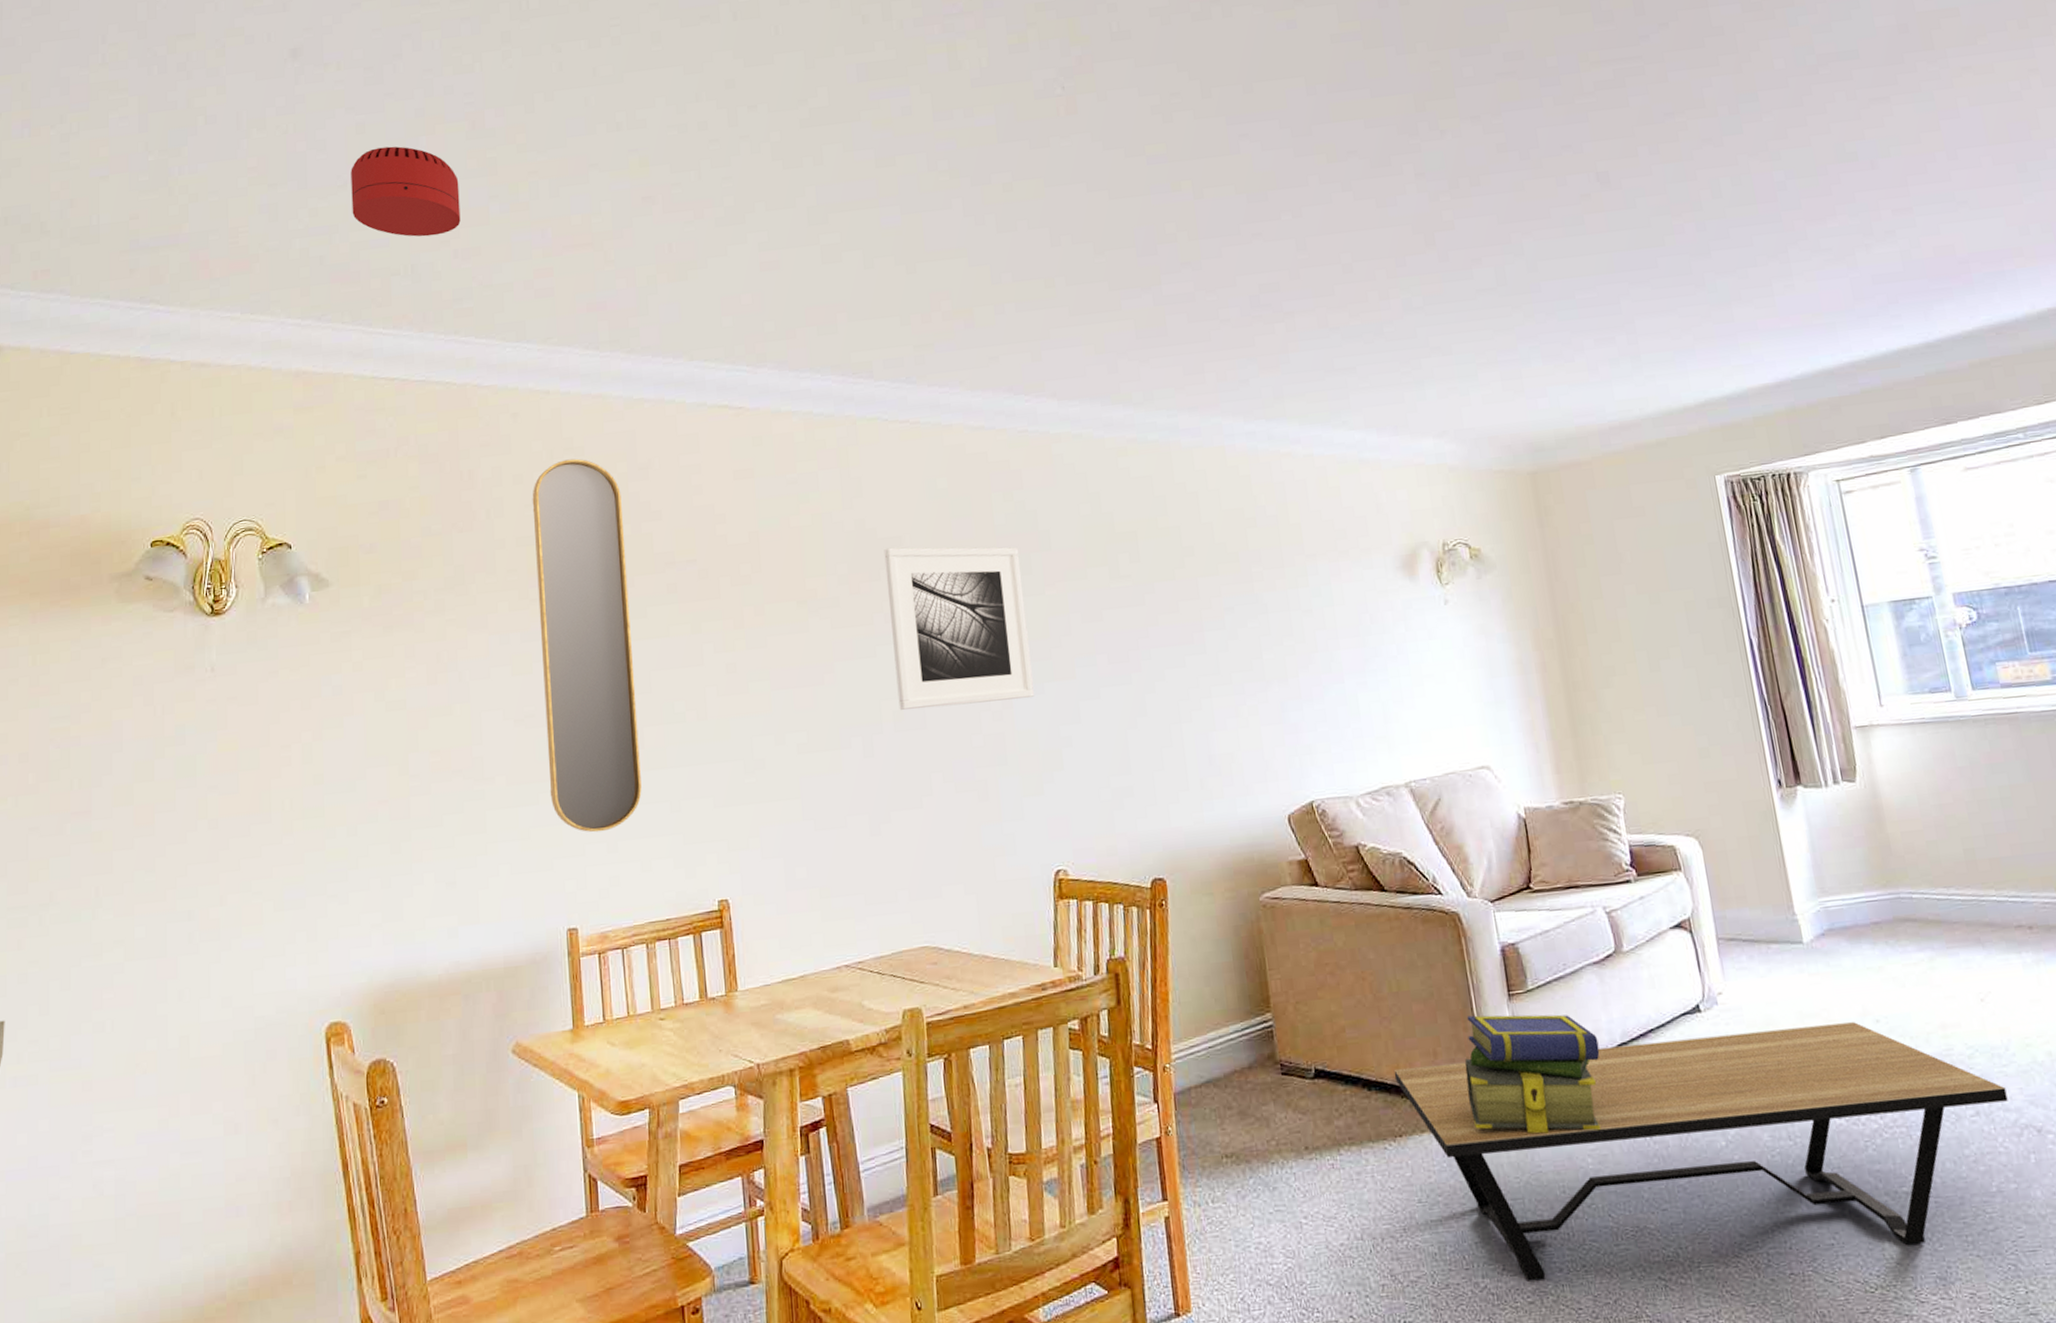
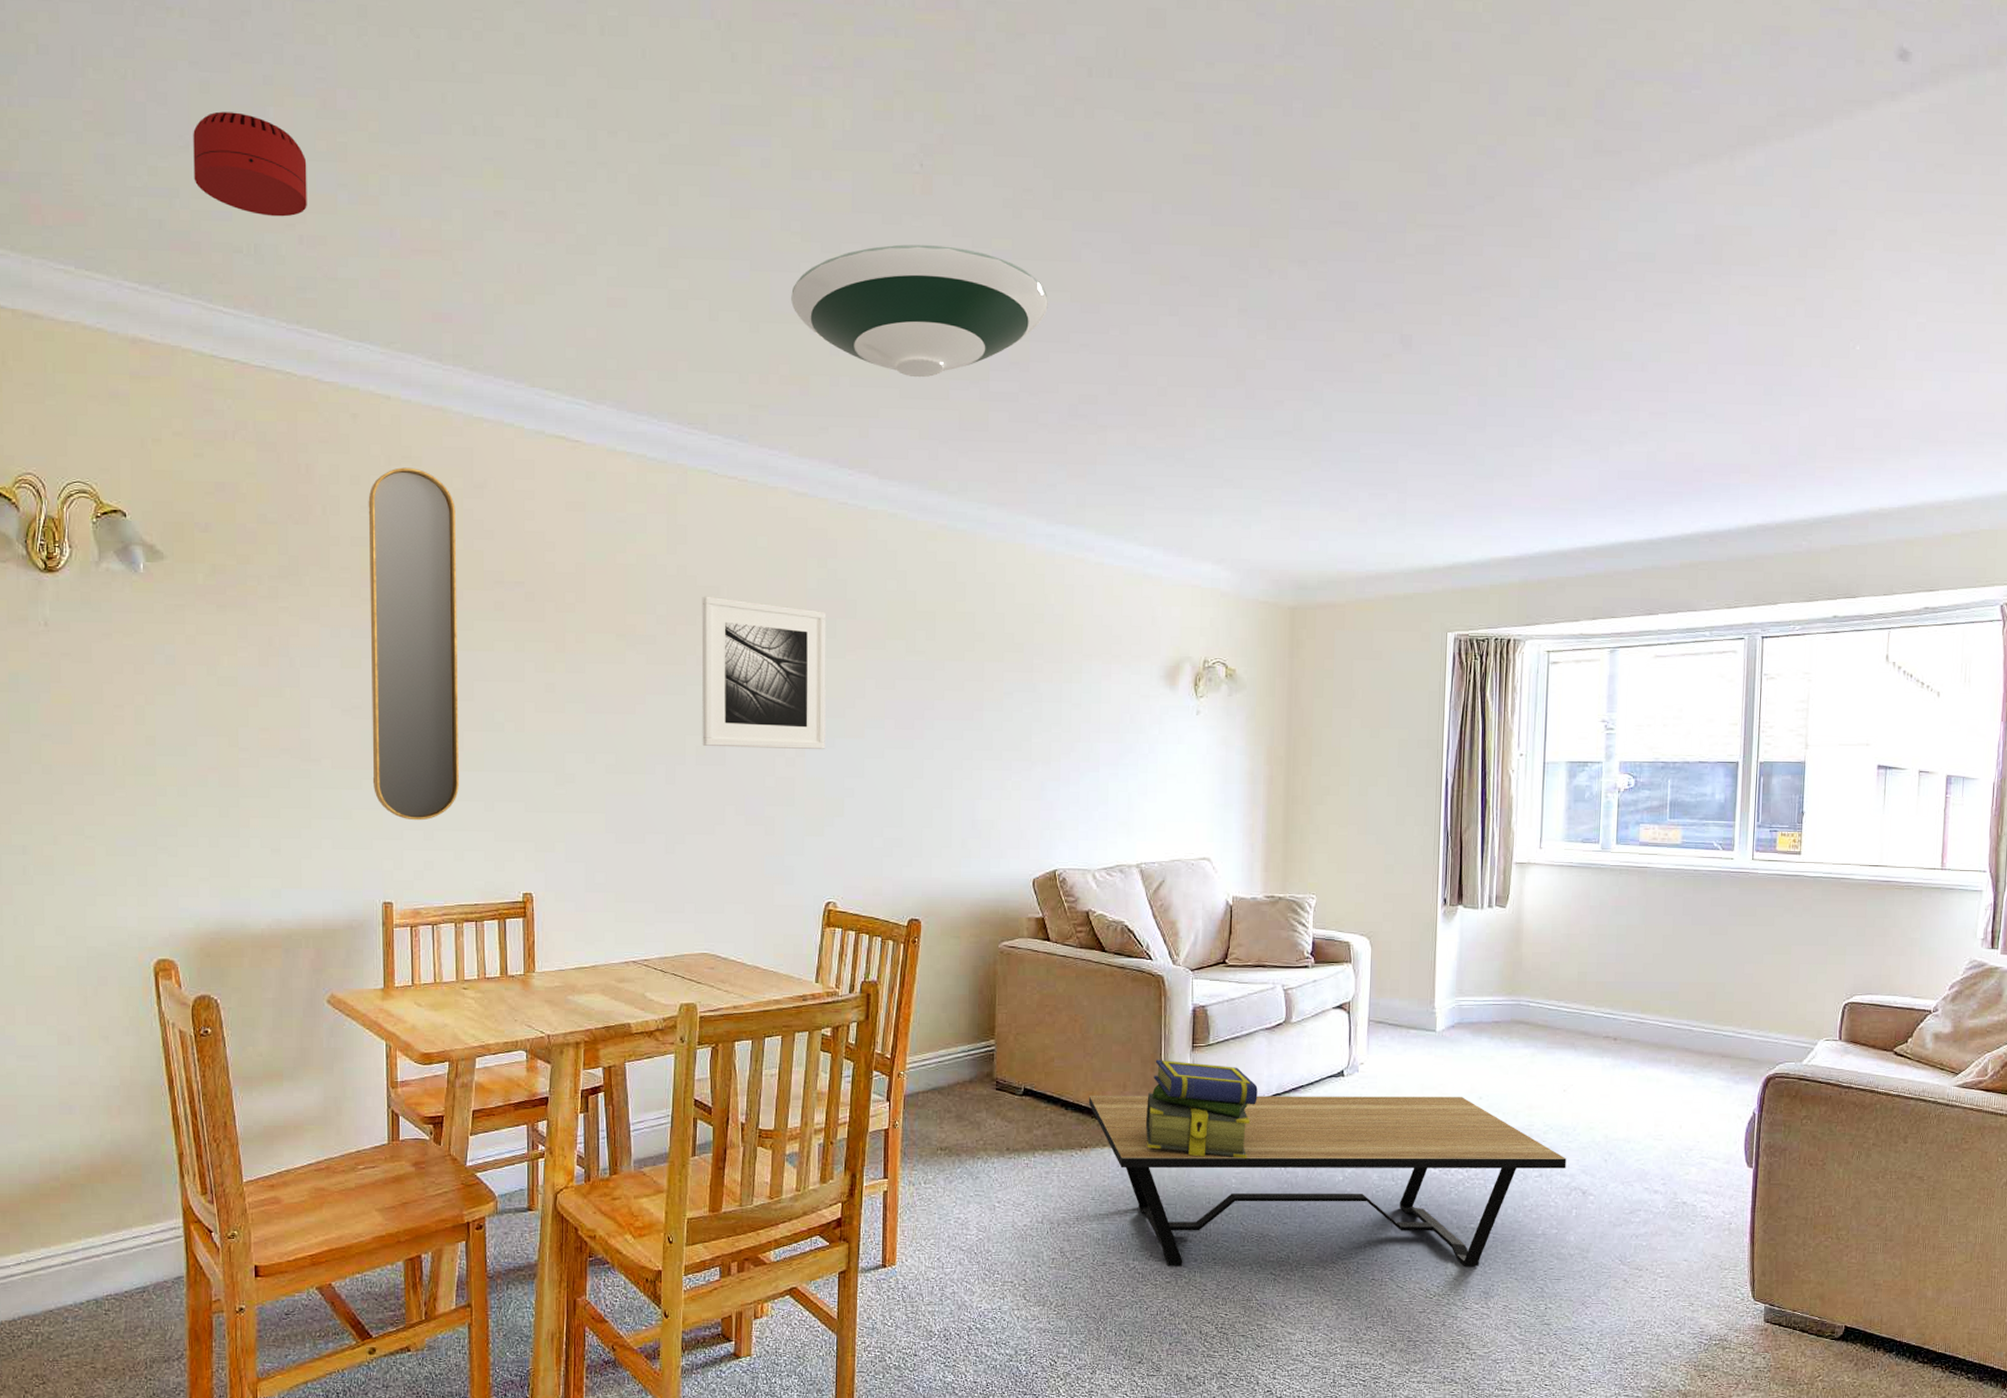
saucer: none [945,159,1213,293] -> present [791,244,1048,378]

